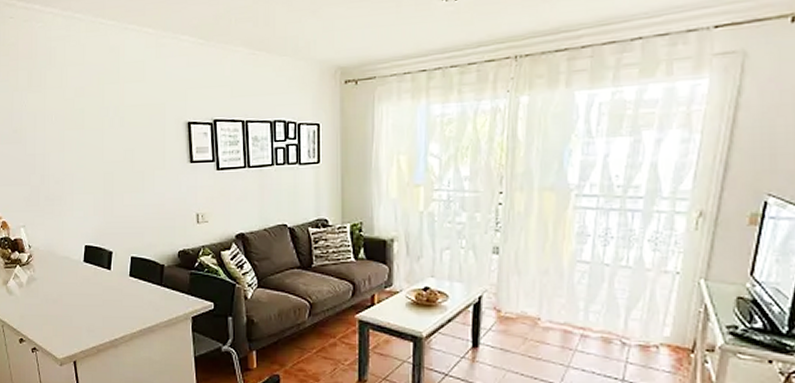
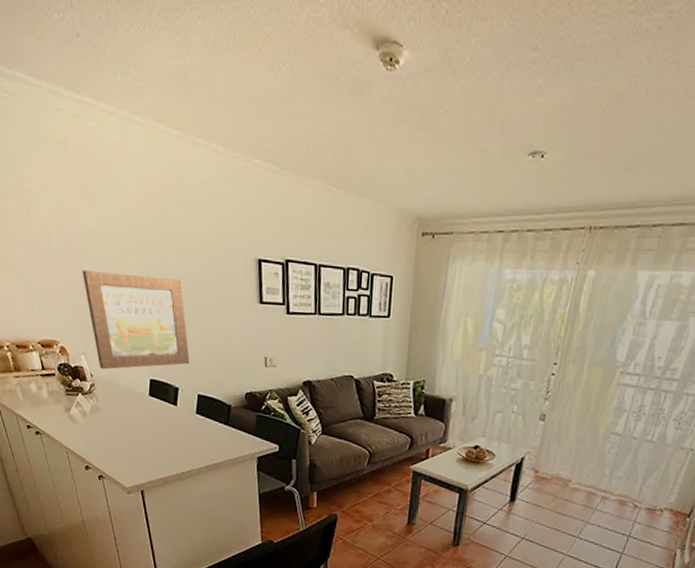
wall art: none [25,147,123,240] -> present [82,269,190,370]

